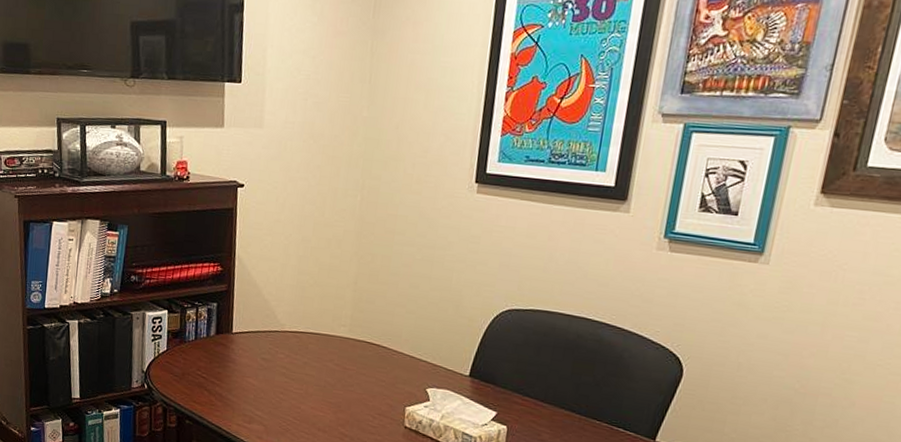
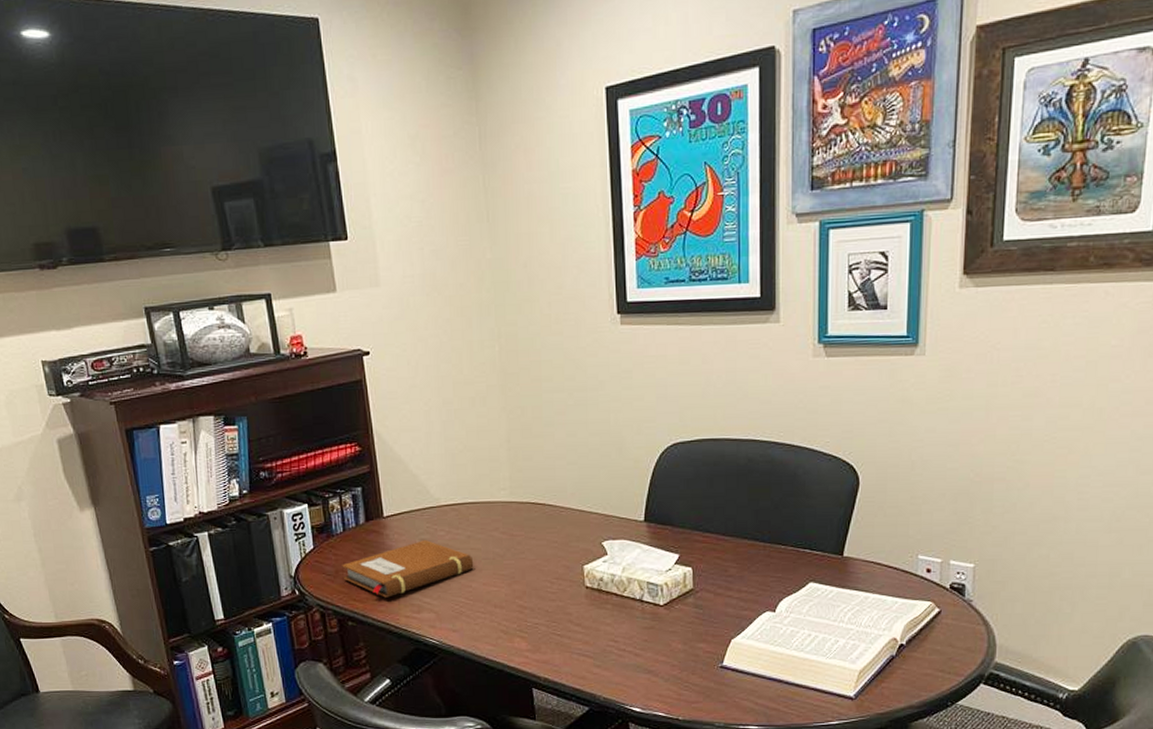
notebook: none [188,359,306,405] -> present [342,540,474,598]

